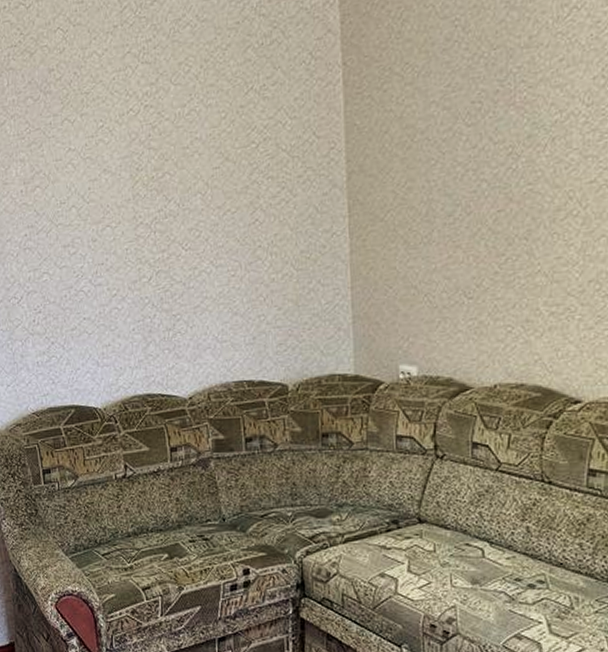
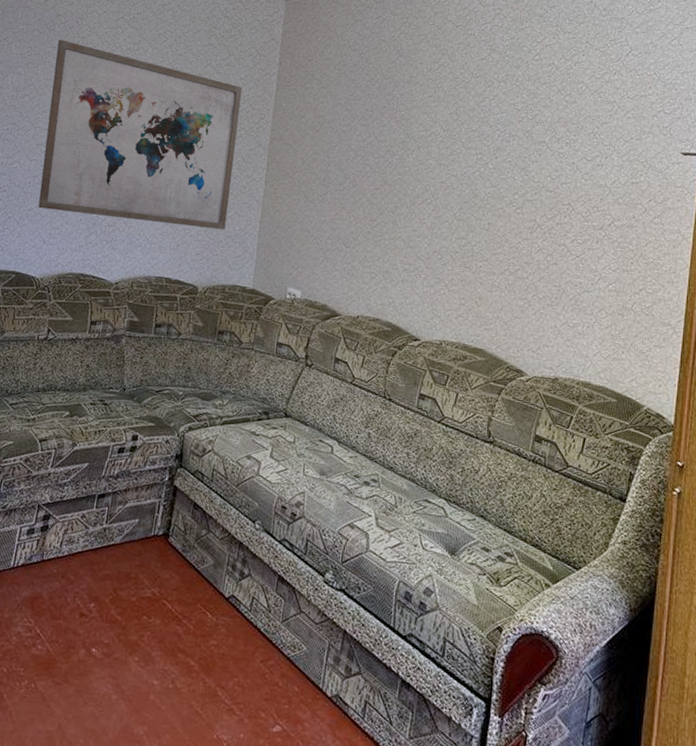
wall art: none [58,101,309,325] -> present [38,39,243,230]

